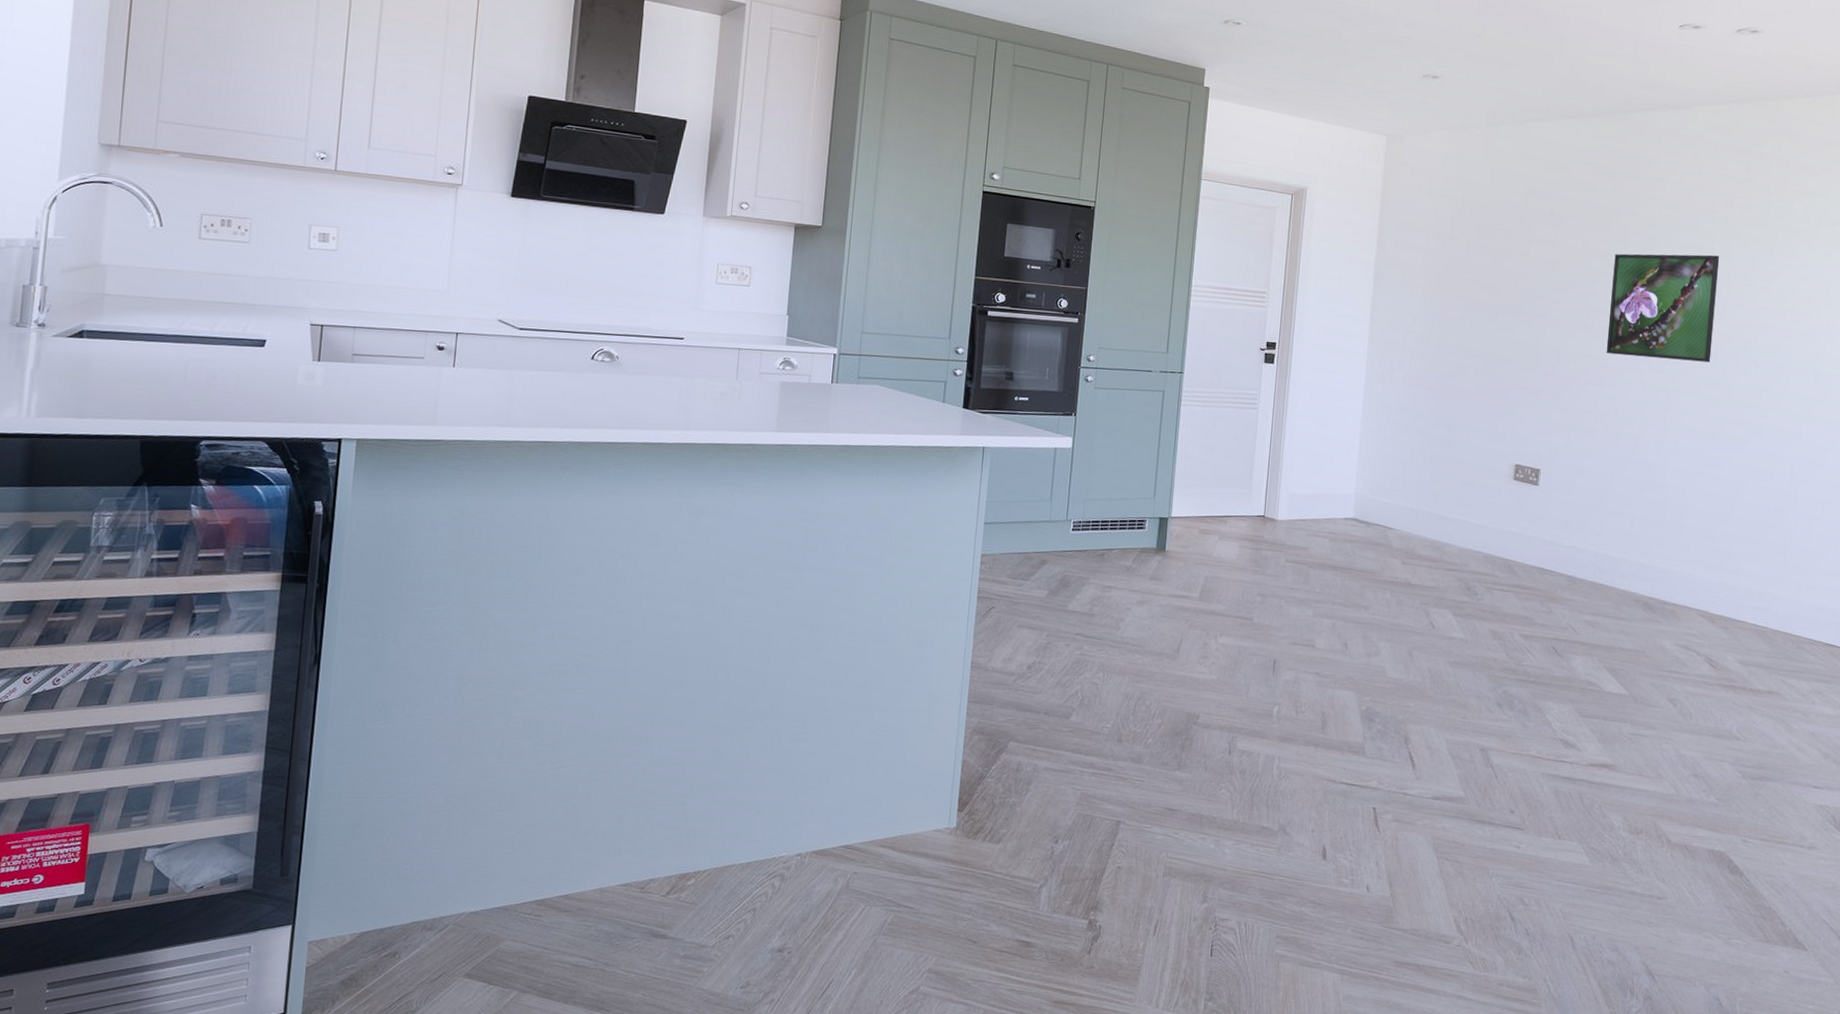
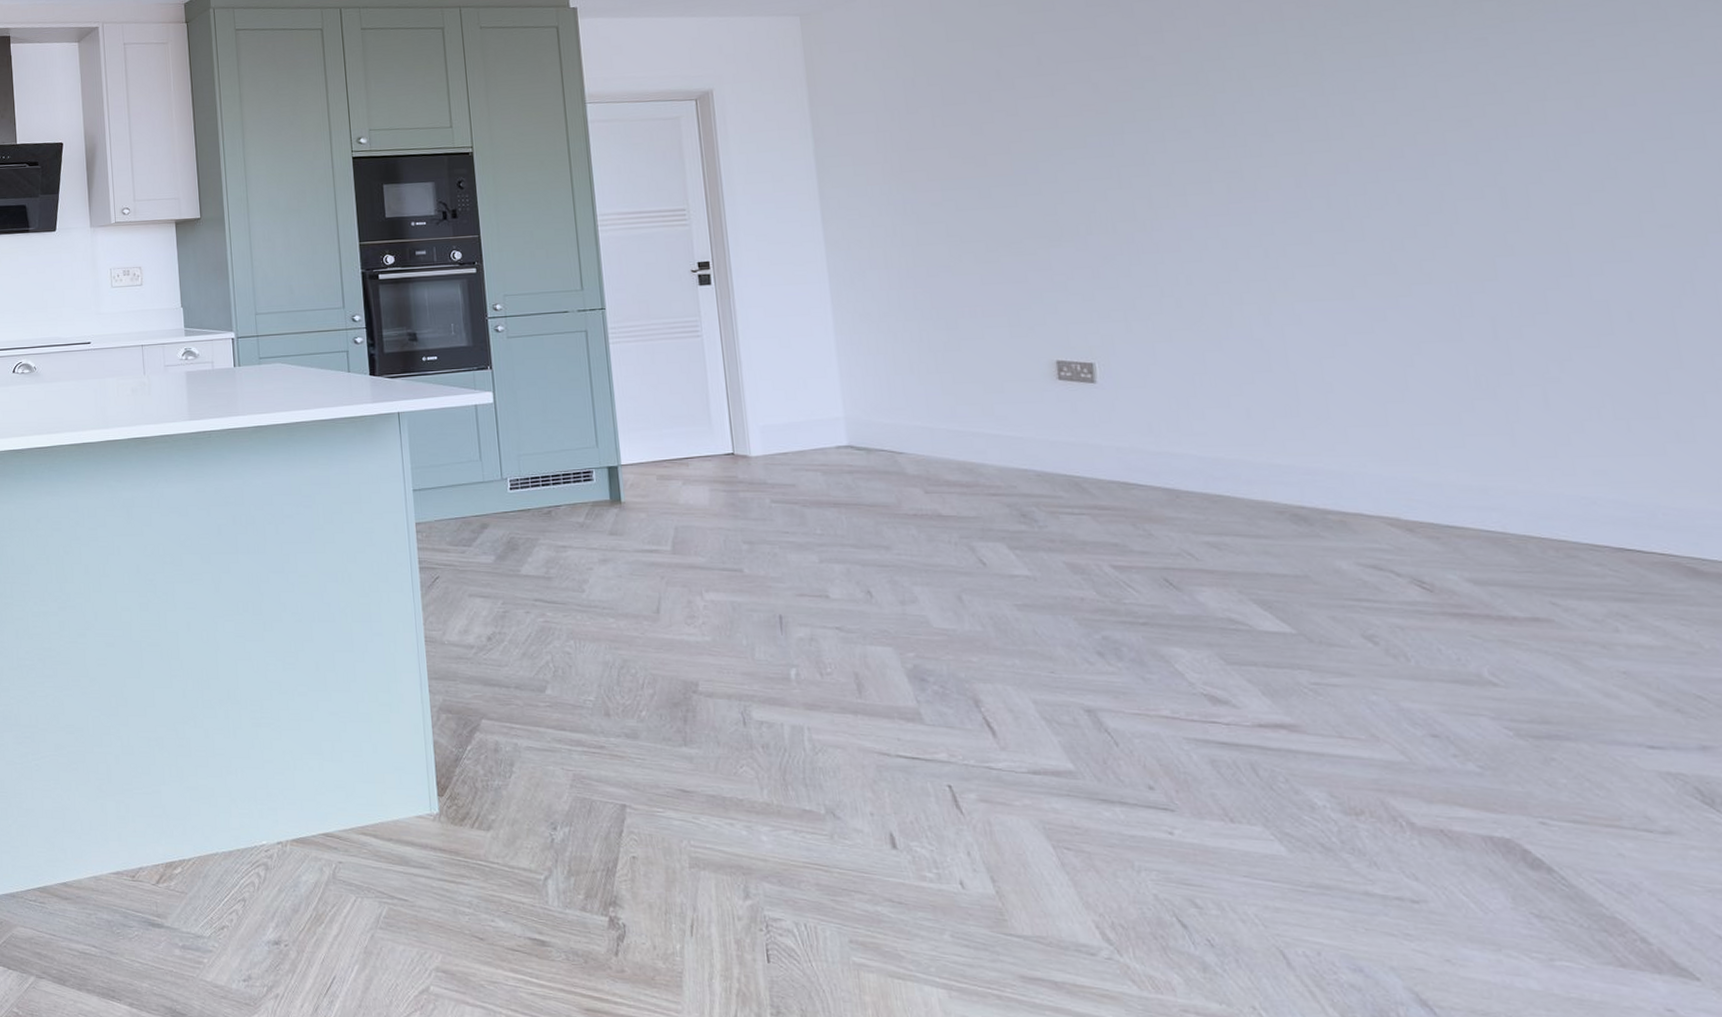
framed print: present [1606,253,1720,362] -> none [1142,70,1322,213]

